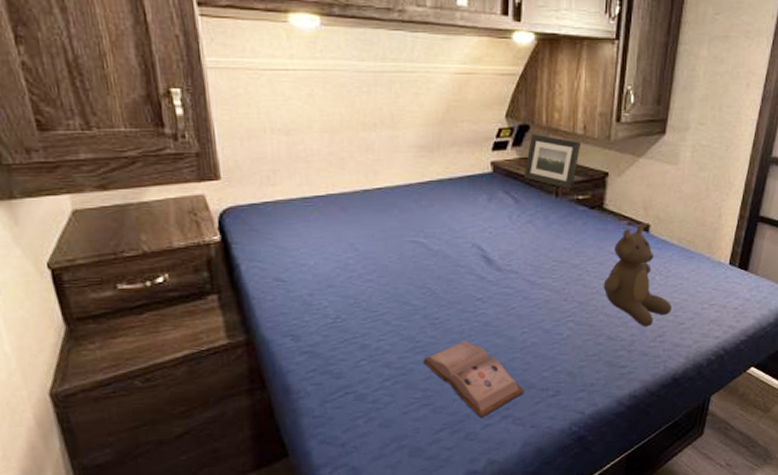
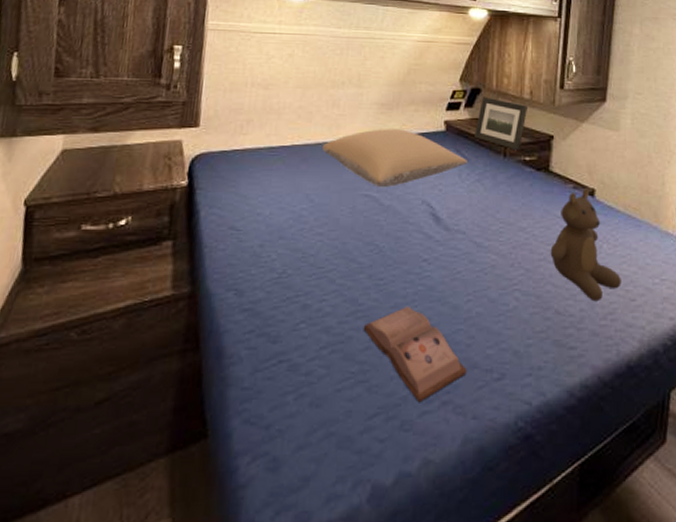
pillow: none [360,173,517,234] -> present [321,129,467,188]

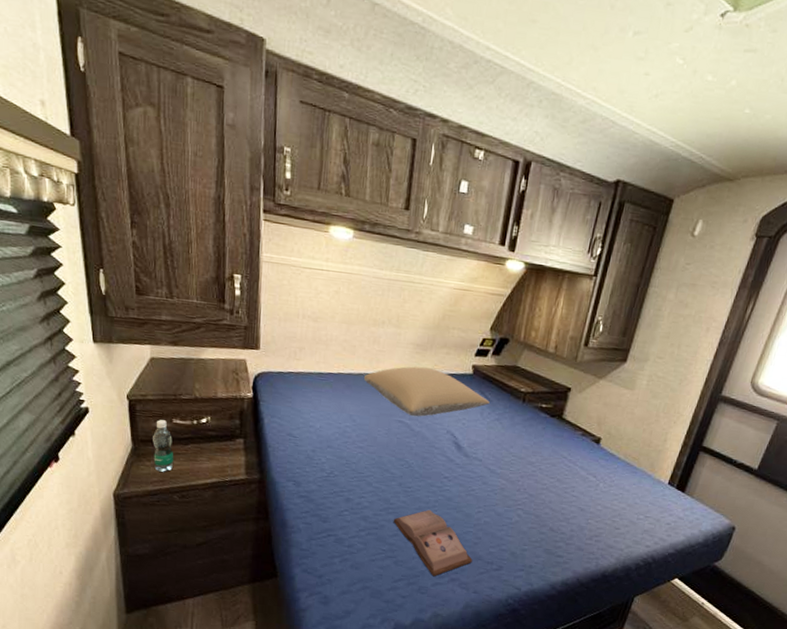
bottle: none [48,228,79,300] -> present [153,419,174,472]
picture frame: present [475,97,528,150] -> none [498,346,552,397]
teddy bear: present [550,187,621,302] -> none [552,435,611,526]

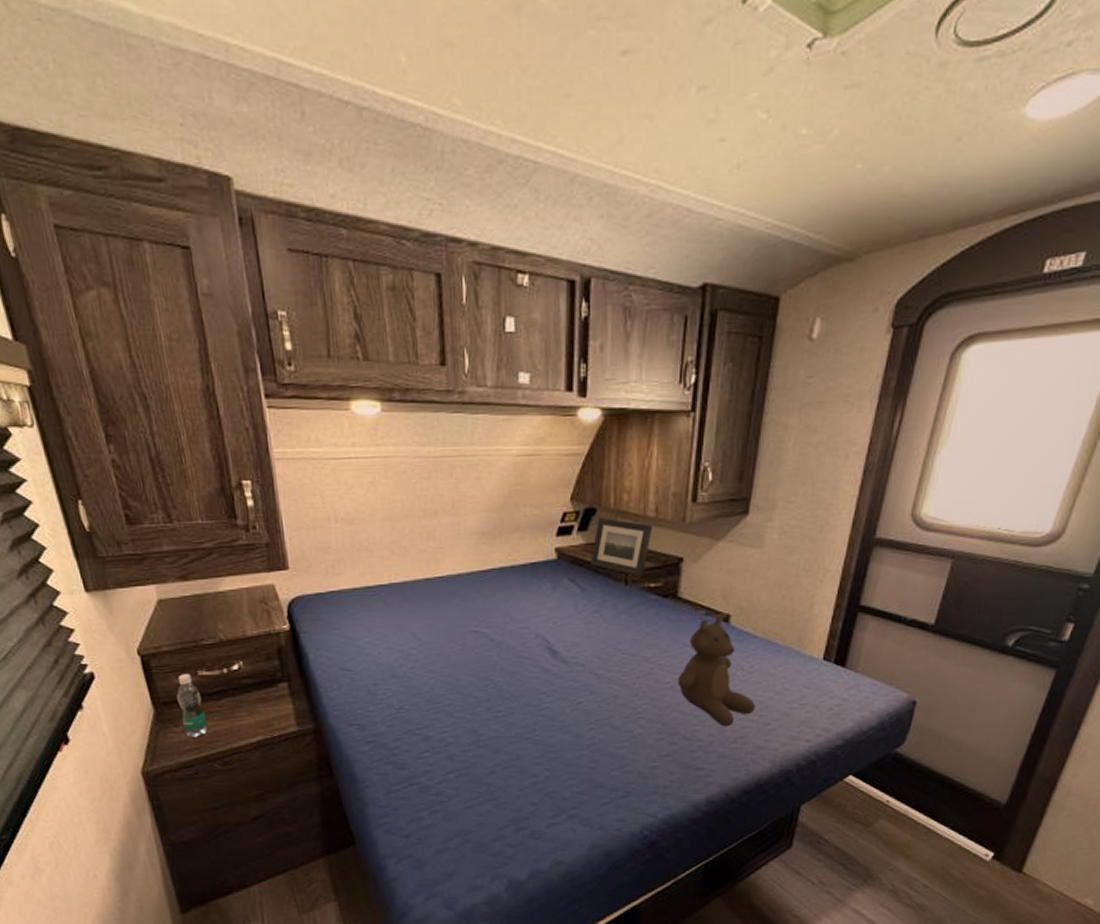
pillow: present [363,366,490,417] -> none [422,560,584,624]
hardback book: present [393,509,473,576] -> none [486,735,592,816]
picture frame: none [498,346,552,397] -> present [591,517,653,576]
teddy bear: none [552,435,611,526] -> present [677,613,755,727]

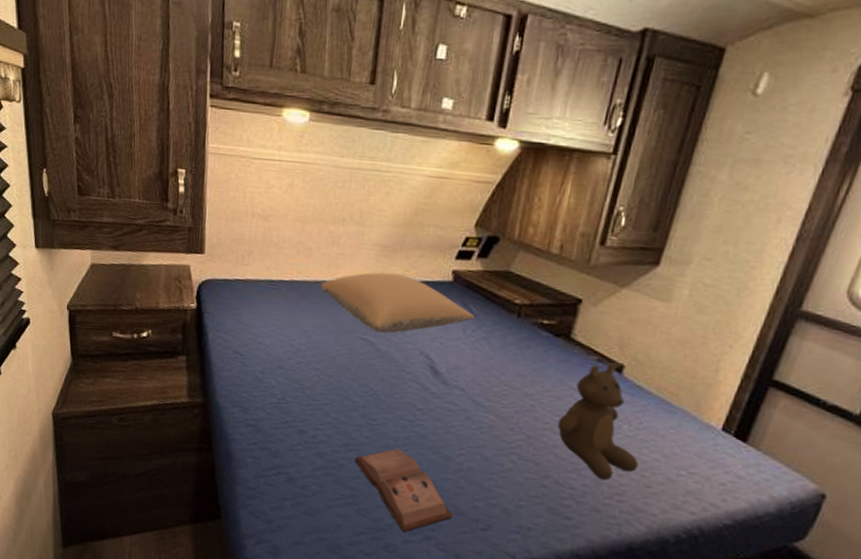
bottle: present [177,674,209,737] -> none [92,332,114,392]
pillow: none [422,560,584,624] -> present [320,272,475,334]
hardback book: none [486,735,592,816] -> present [354,448,453,532]
picture frame: present [591,517,653,576] -> none [486,247,556,311]

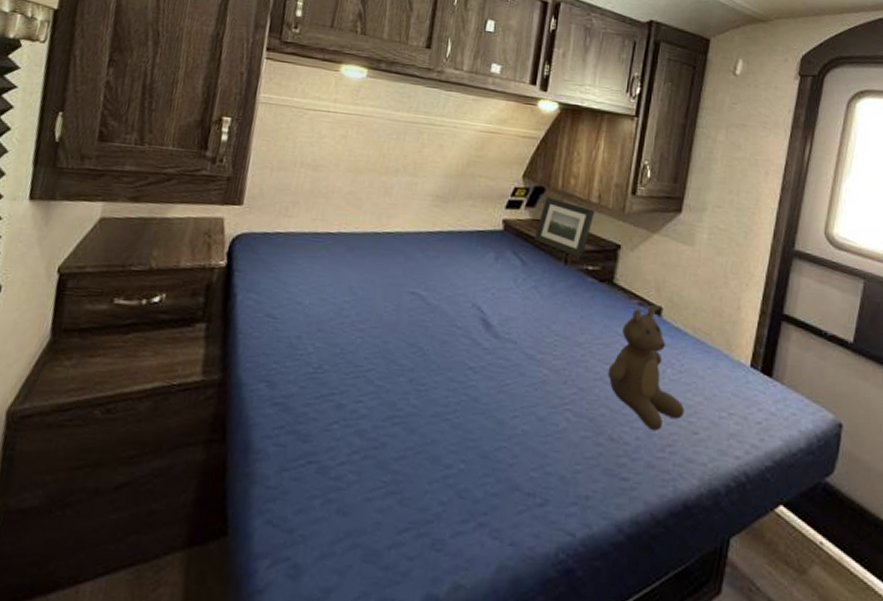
pillow: present [320,272,475,334] -> none [369,222,525,287]
hardback book: present [354,448,453,532] -> none [399,416,508,521]
picture frame: none [486,247,556,311] -> present [534,196,596,258]

